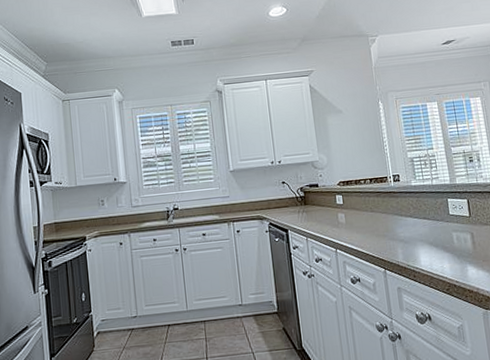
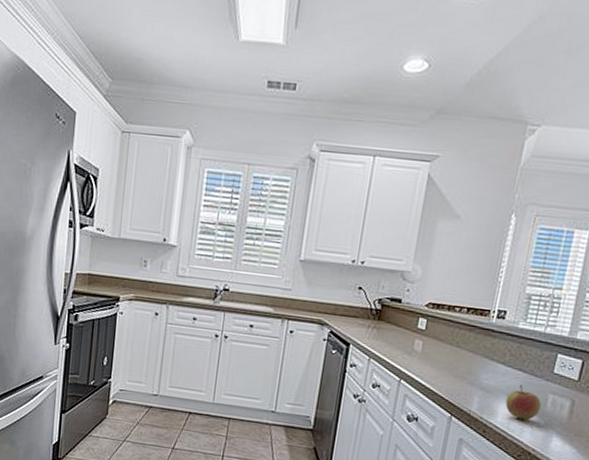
apple: none [422,230,450,259] -> present [505,384,541,421]

